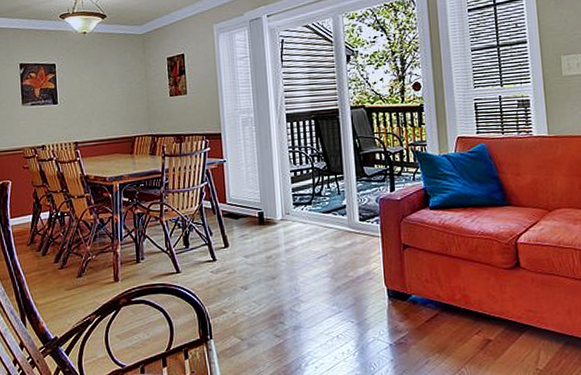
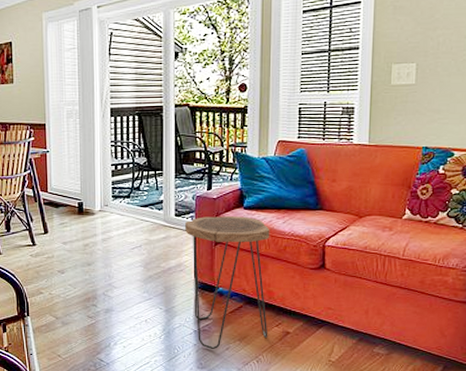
side table: none [371,217,469,365] -> present [185,216,270,350]

